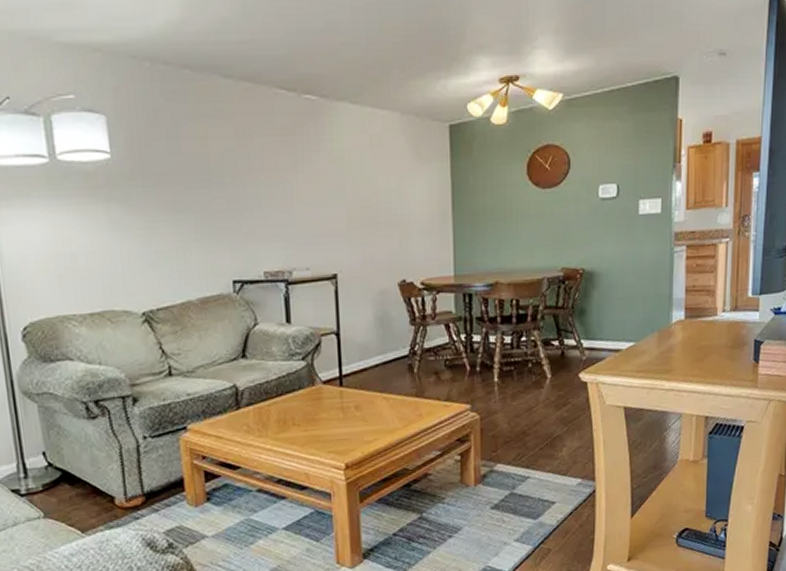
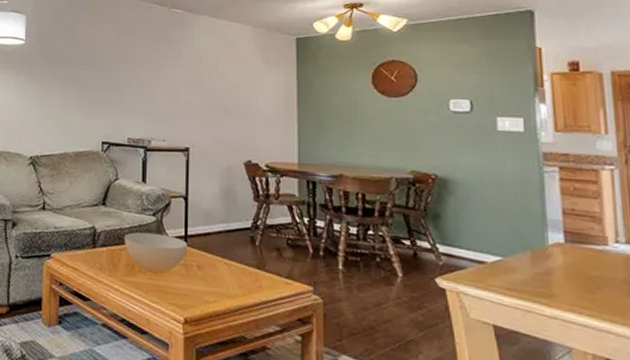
decorative bowl: none [271,378,343,424] -> present [124,232,187,274]

